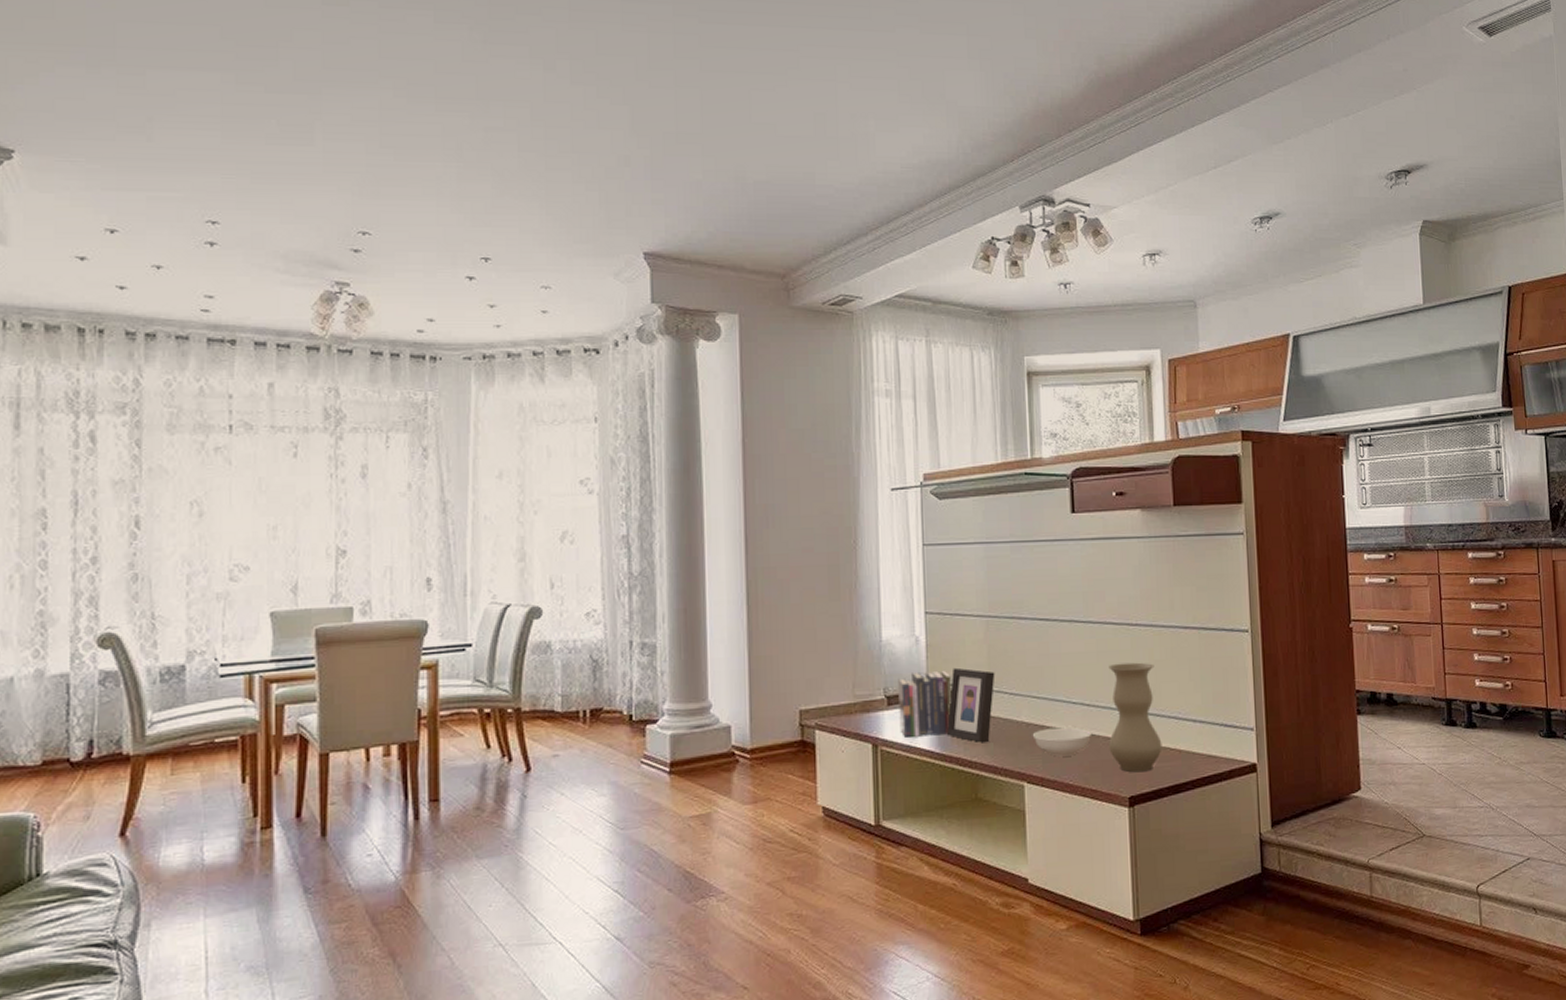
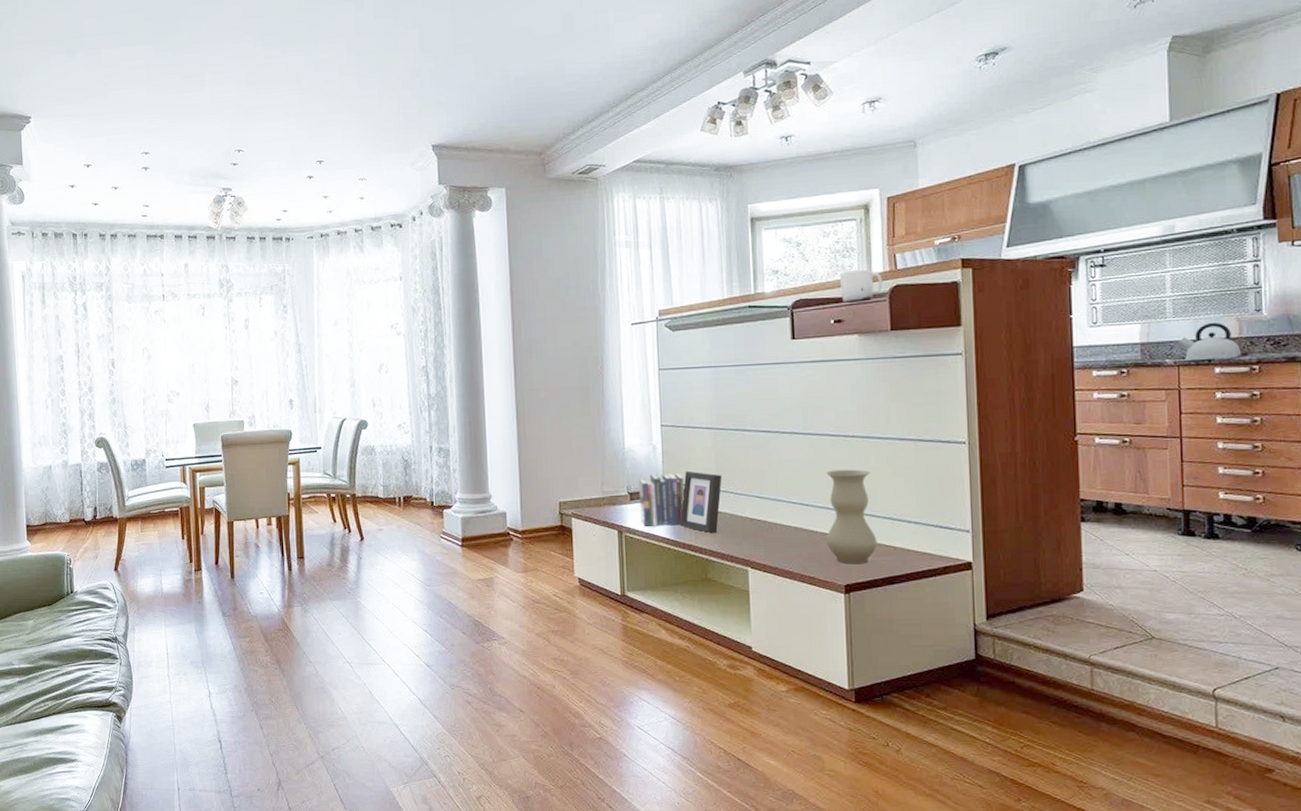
bowl: present [1032,727,1091,757] -> none [755,523,810,548]
mug: none [1122,436,1166,473] -> present [840,269,884,303]
kettle: none [1437,507,1490,546] -> present [1178,323,1243,362]

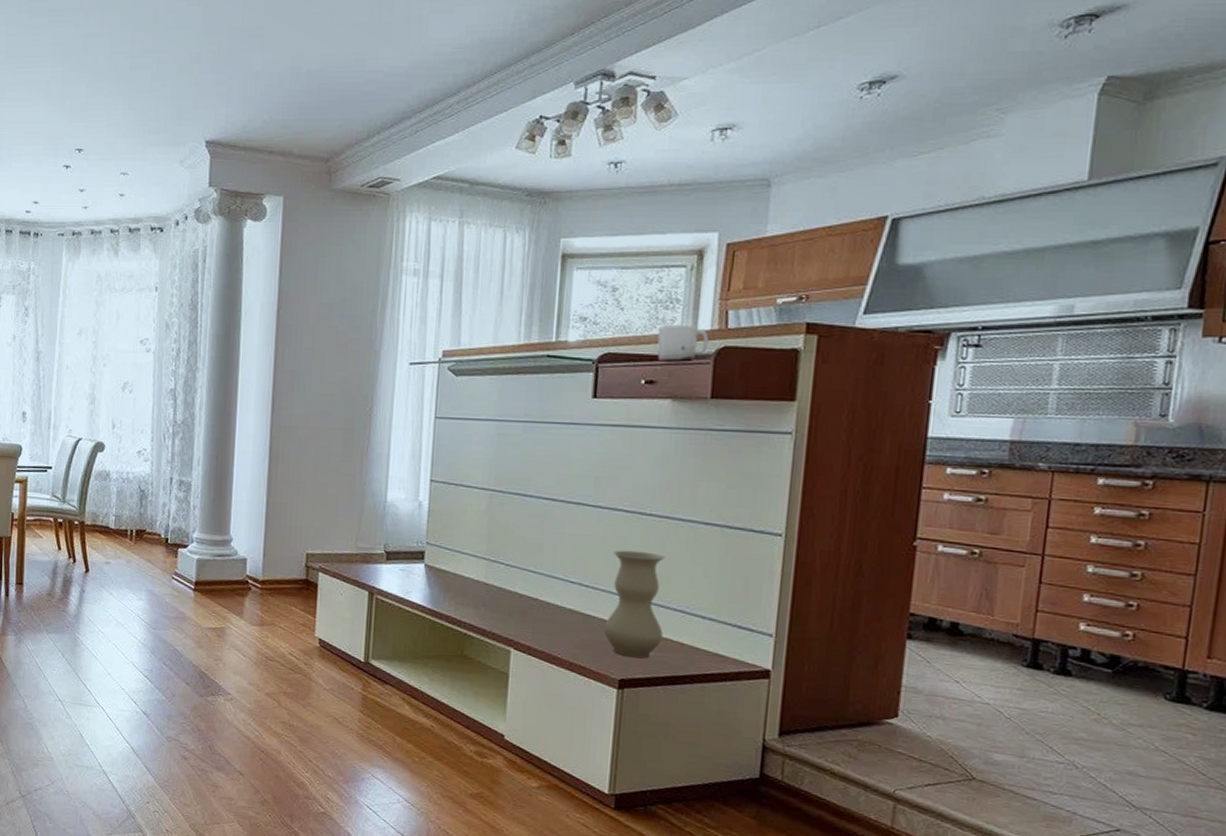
books: present [639,473,685,526] -> none [395,534,450,594]
picture frame: present [680,471,722,534] -> none [439,534,494,607]
kettle: present [1178,323,1243,362] -> none [1057,425,1135,470]

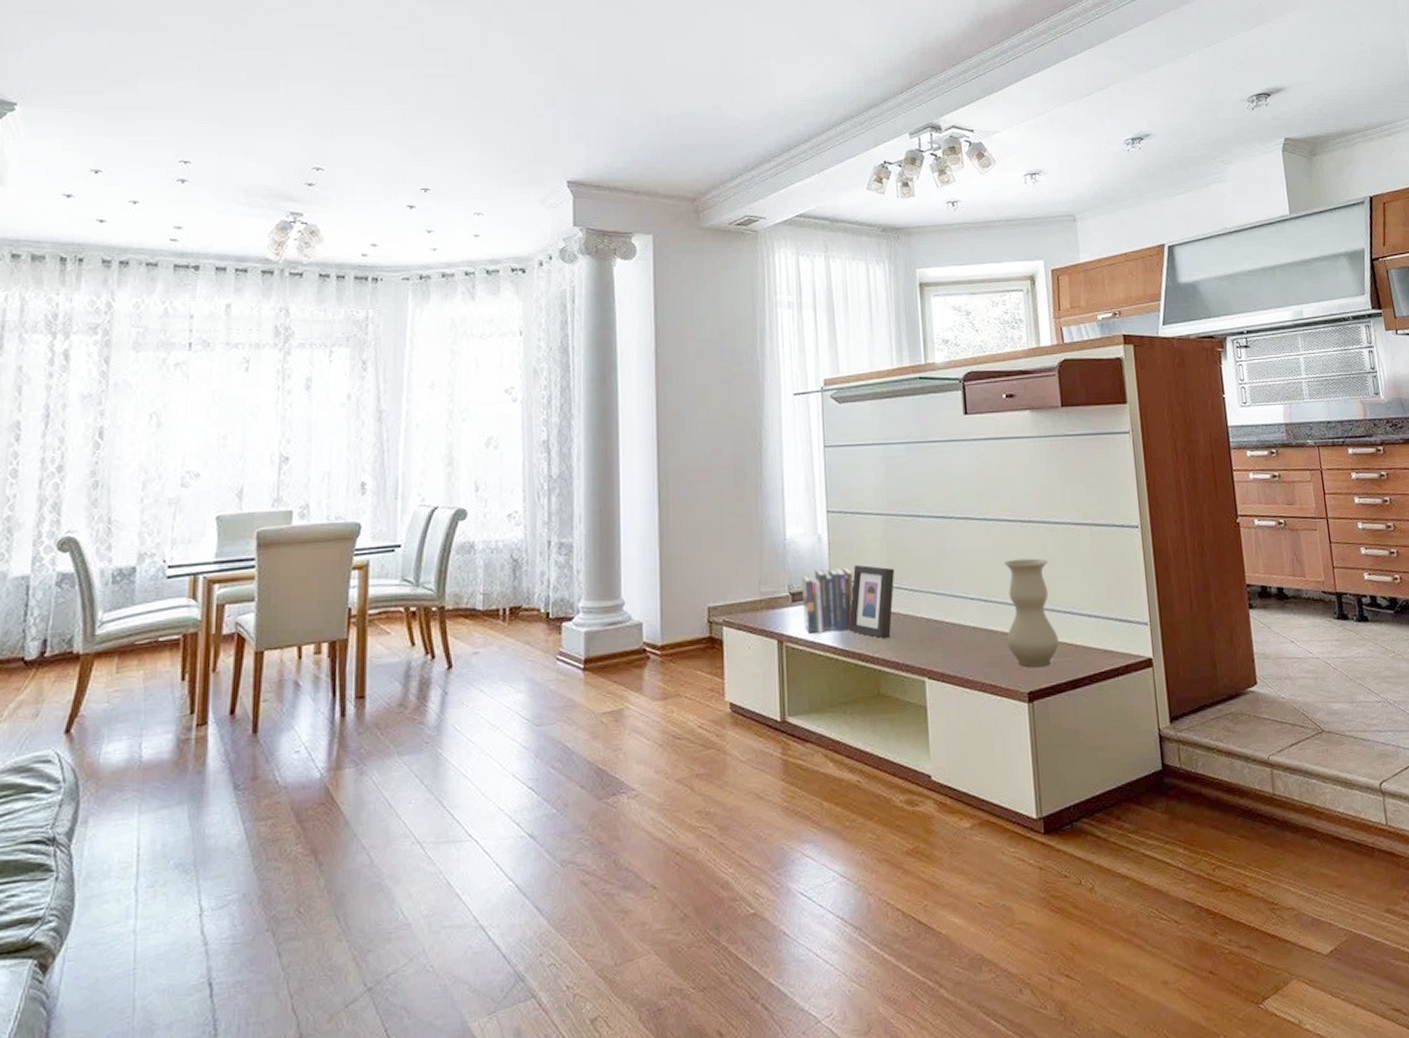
books: none [395,534,450,594] -> present [802,568,854,634]
picture frame: none [439,534,494,607] -> present [848,564,895,639]
mug: present [657,324,710,363] -> none [1010,341,1052,377]

